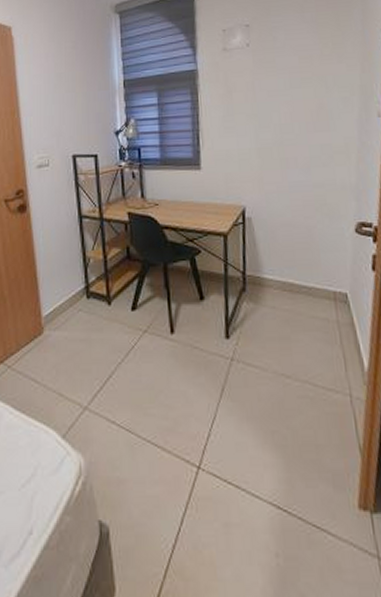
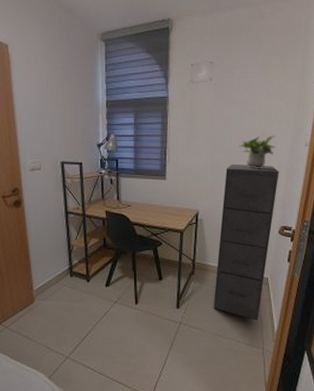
filing cabinet: none [274,144,348,355] -> present [213,164,279,321]
potted plant: none [290,106,338,150] -> present [239,135,276,169]

